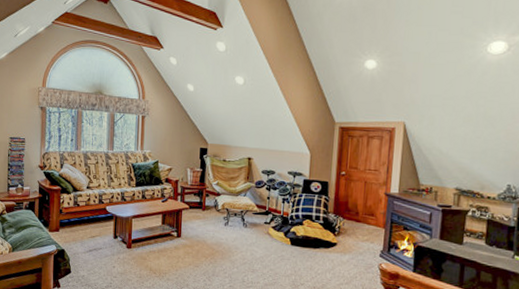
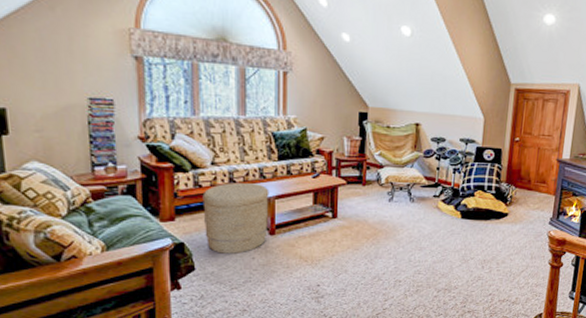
basket: none [79,203,128,262] -> present [202,183,269,254]

